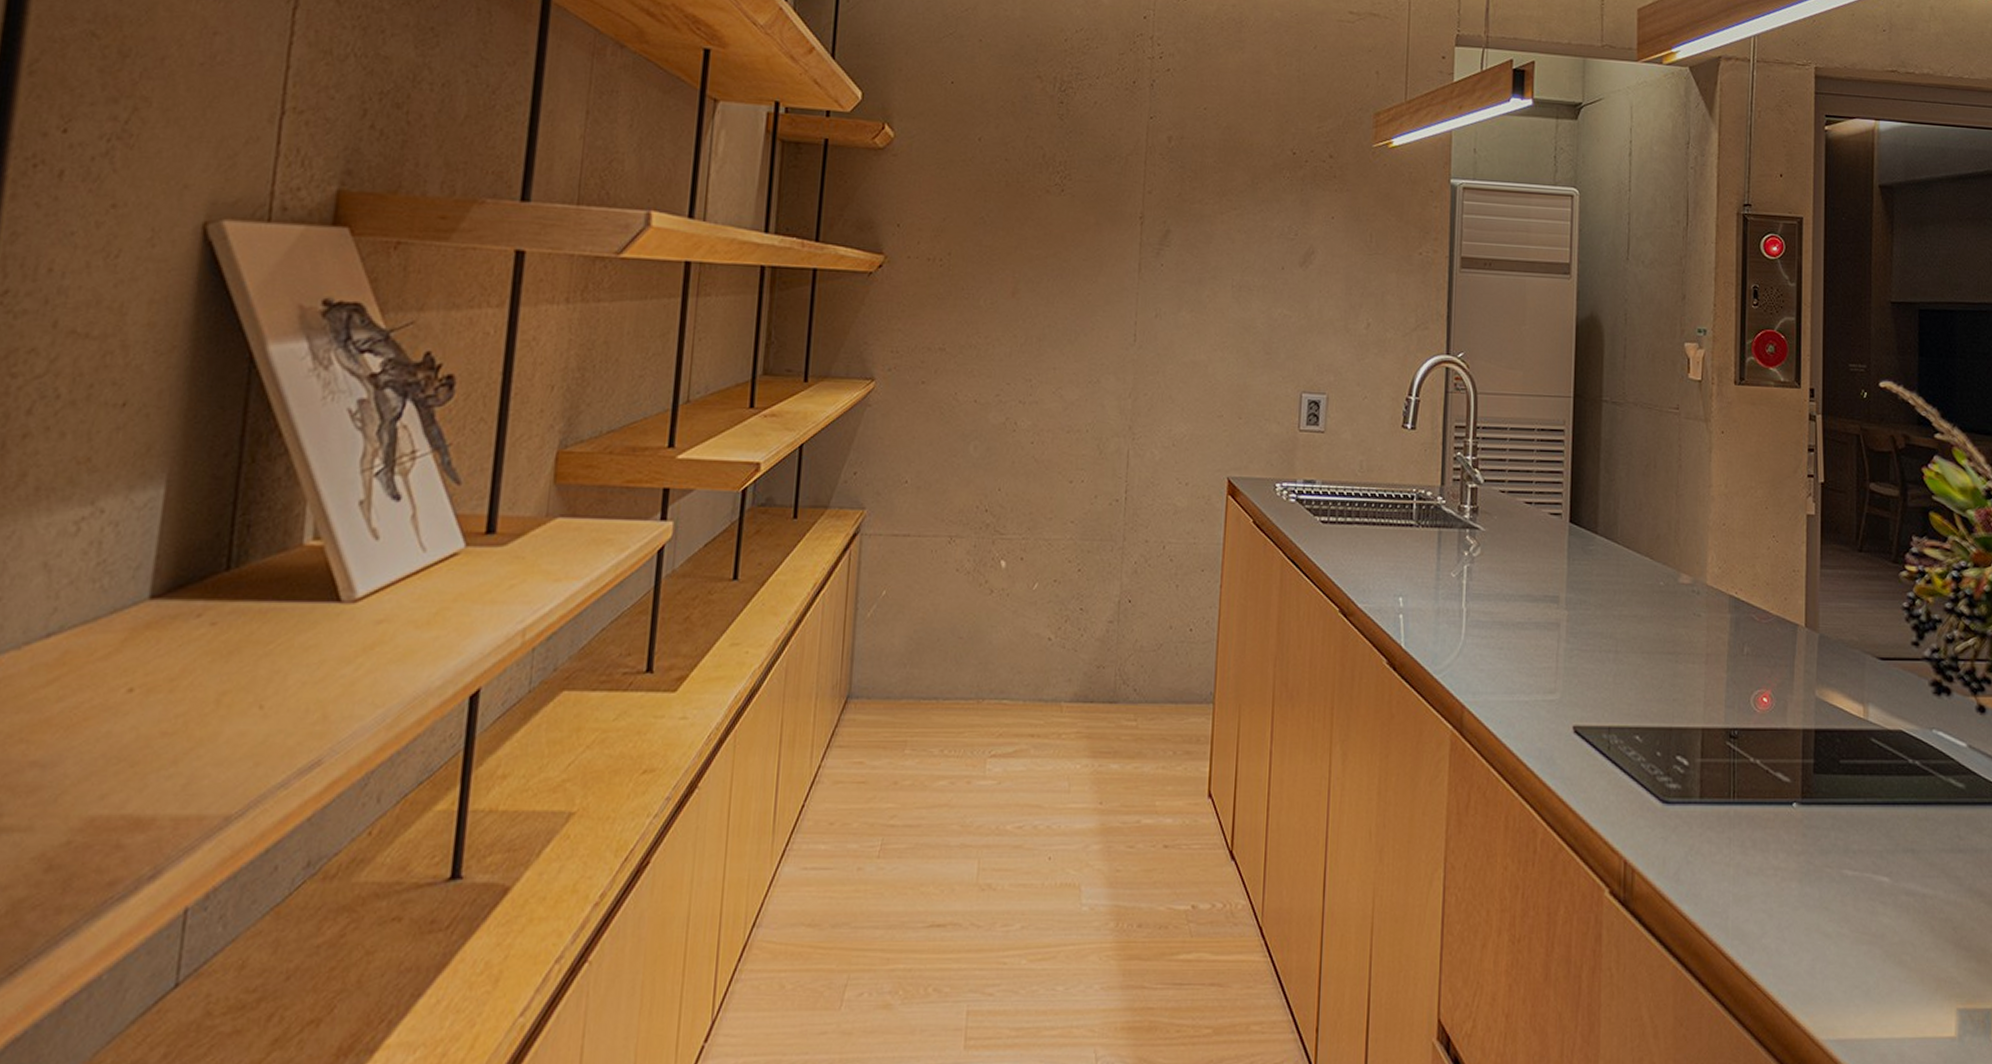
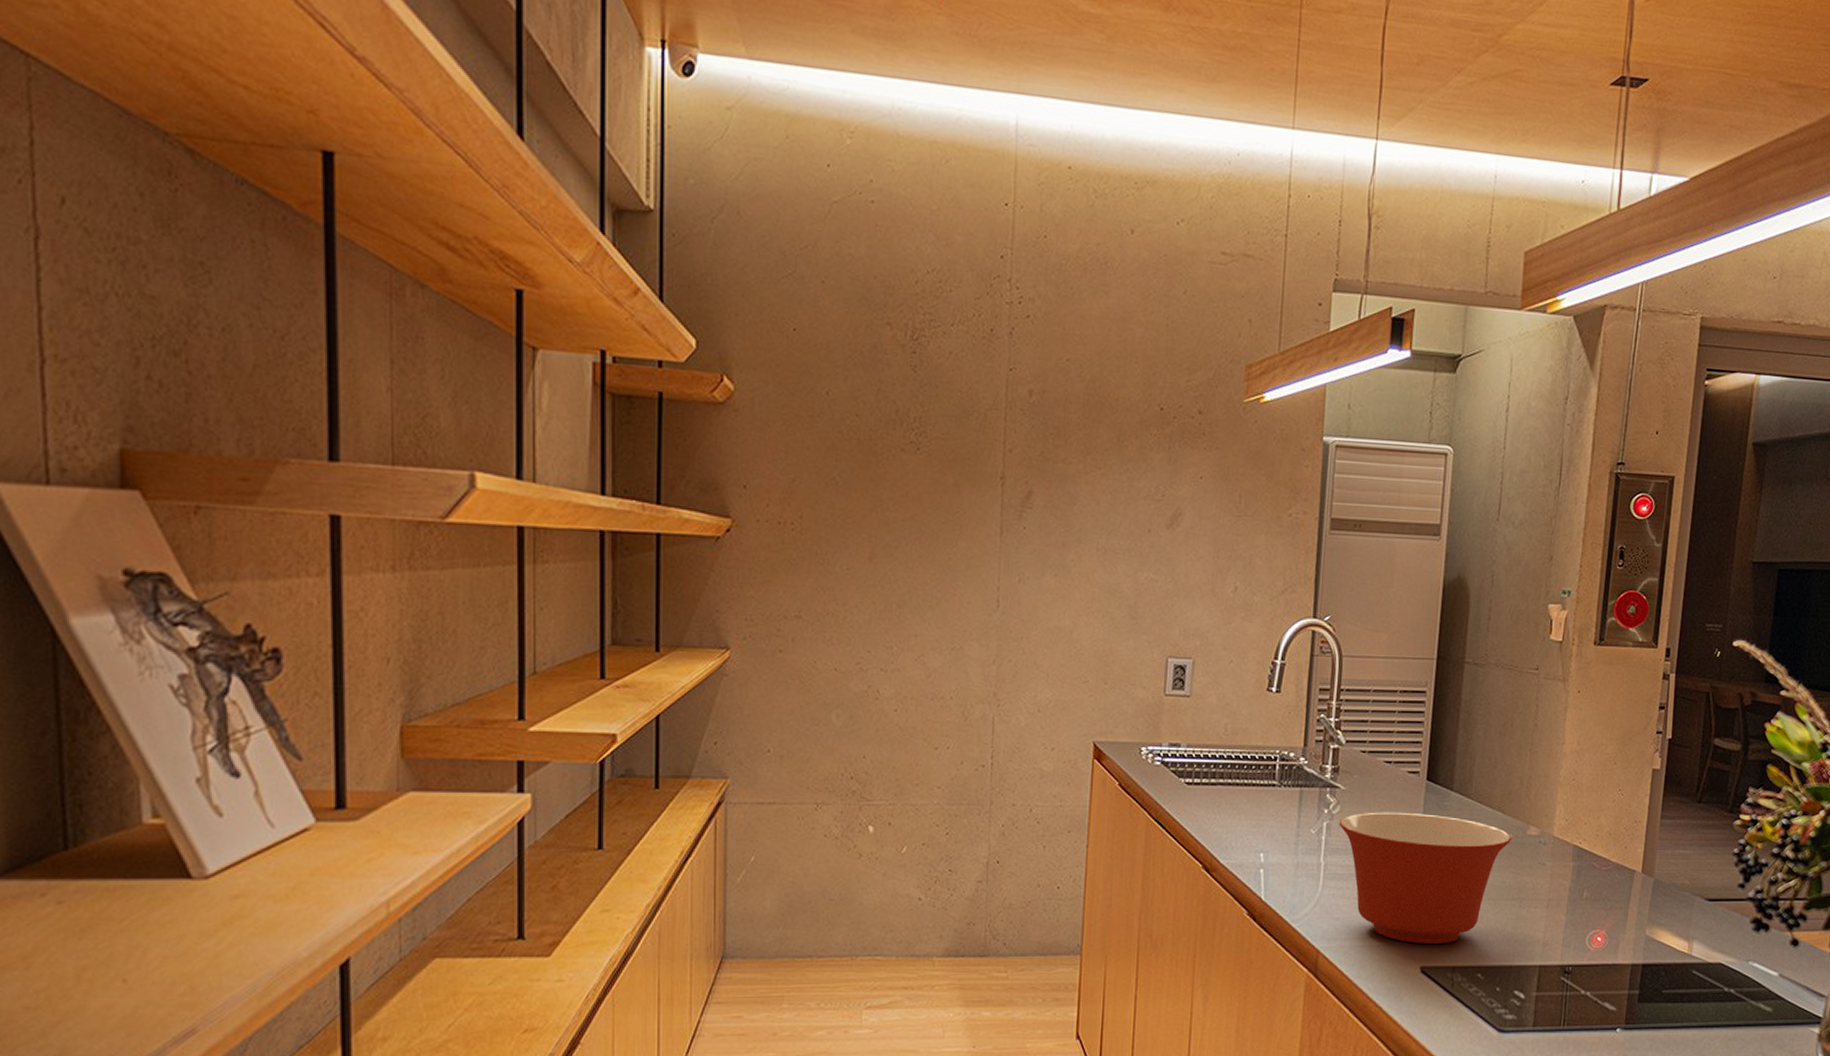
mixing bowl: none [1480,555,1663,702] -> present [1339,812,1512,945]

